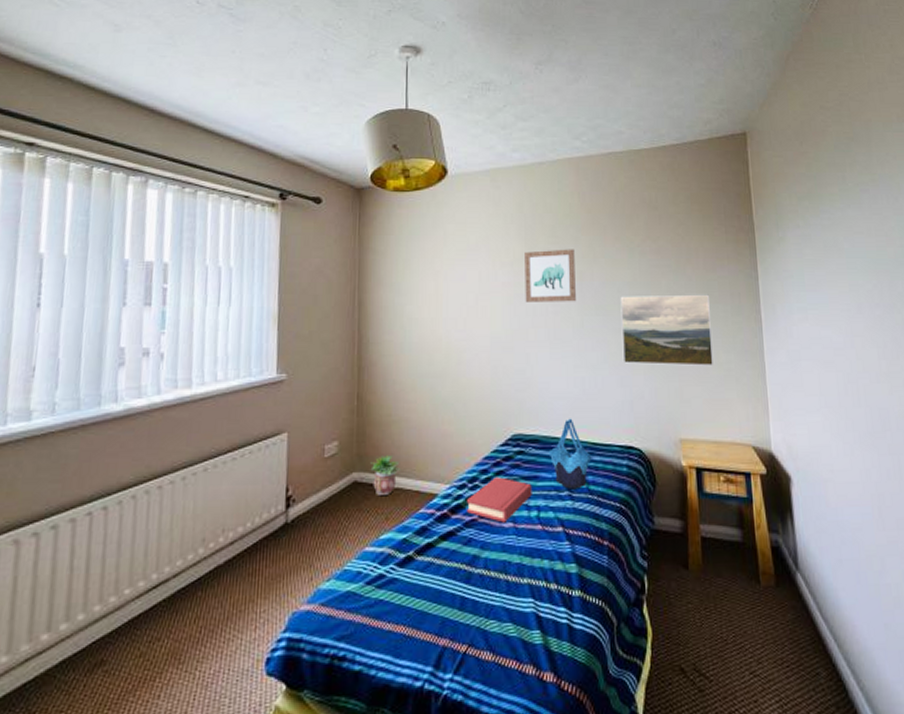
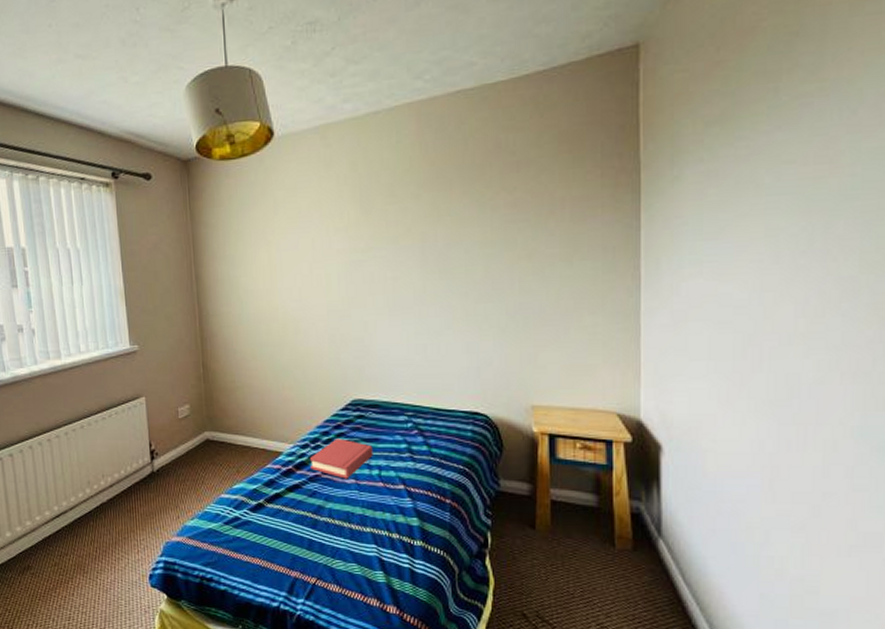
potted plant: present [370,455,402,495] -> none [219,417,248,451]
wall art: present [525,249,576,302] -> none [360,208,417,269]
tote bag: present [548,418,592,490] -> none [389,384,434,452]
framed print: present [620,294,713,366] -> none [468,250,576,330]

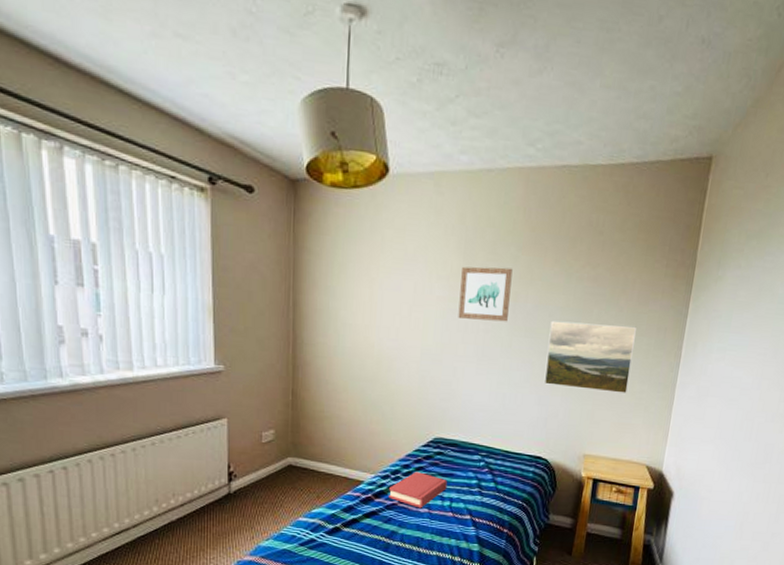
wall art: none [360,208,417,269] -> present [458,266,513,322]
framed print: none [468,250,576,330] -> present [543,320,636,393]

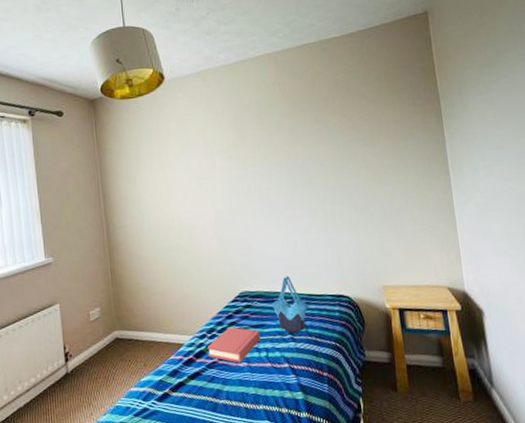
wall art: present [458,266,513,322] -> none [236,133,284,182]
tote bag: none [465,428,504,487] -> present [271,275,309,333]
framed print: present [543,320,636,393] -> none [322,160,409,227]

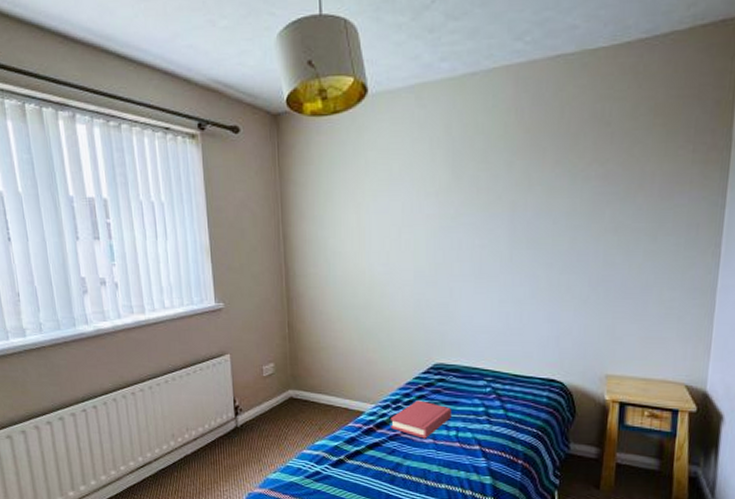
tote bag: present [271,275,309,333] -> none [469,351,512,415]

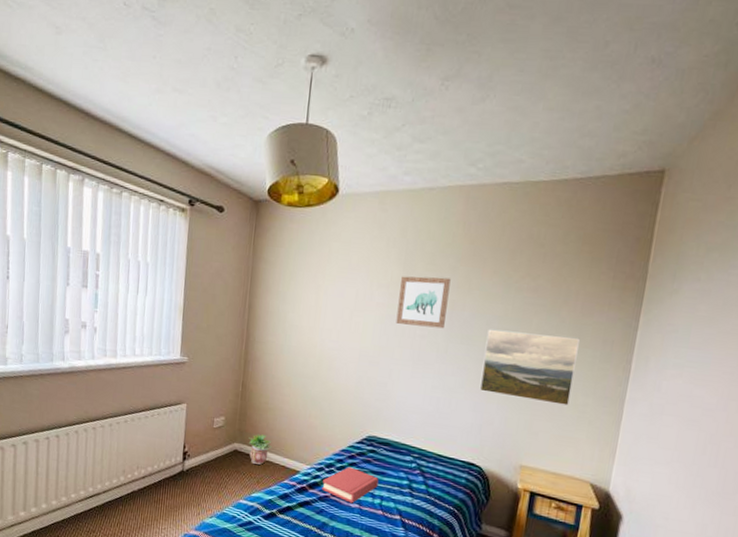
potted plant: none [303,377,331,410] -> present [248,434,273,465]
wall art: none [450,175,507,235] -> present [396,276,451,329]
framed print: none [552,225,660,303] -> present [479,329,580,406]

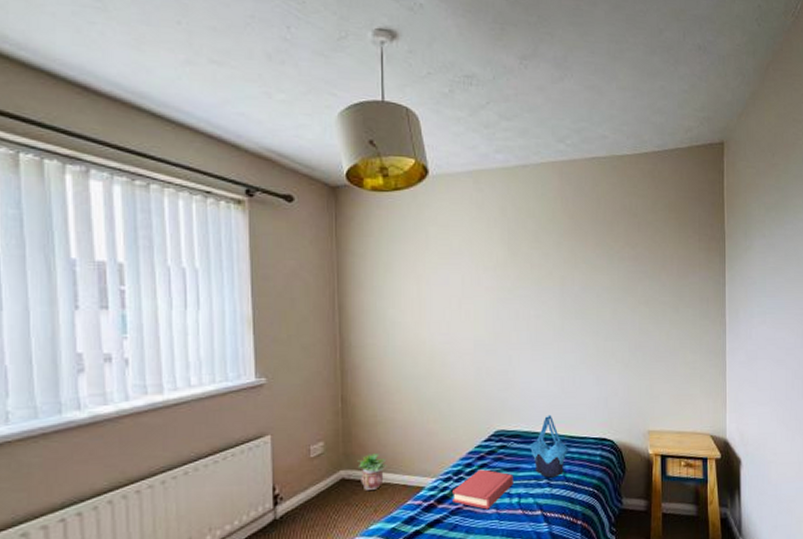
wall art: present [396,276,451,329] -> none [508,254,557,306]
tote bag: none [397,430,436,489] -> present [529,414,569,478]
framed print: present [479,329,580,406] -> none [599,299,681,365]

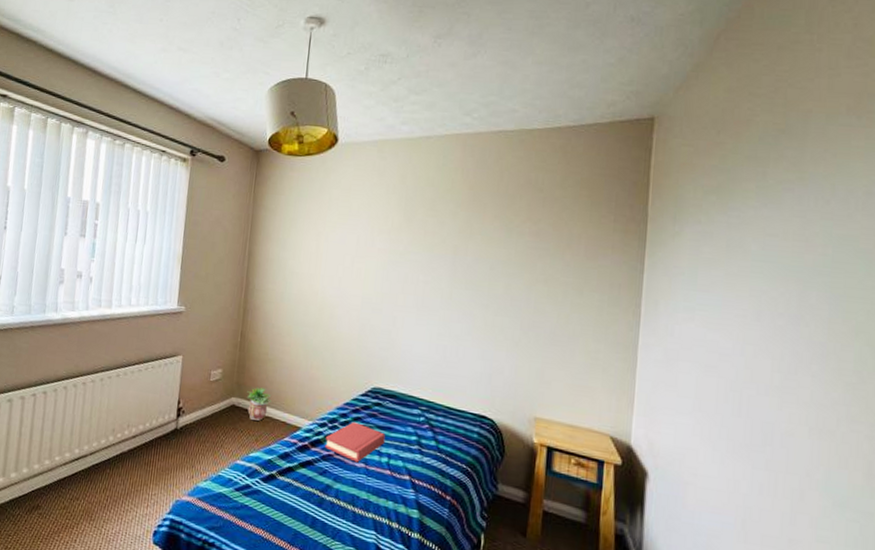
tote bag: present [529,414,569,478] -> none [404,381,445,446]

